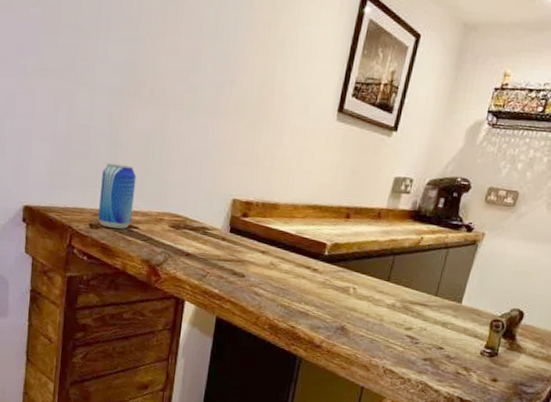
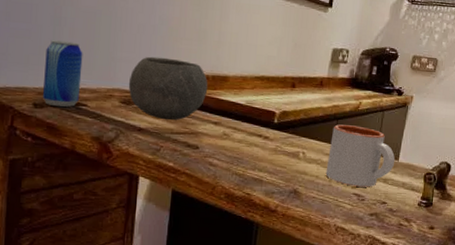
bowl: none [178,180,258,247] -> present [128,56,208,121]
mug: none [377,260,458,330] -> present [325,124,396,187]

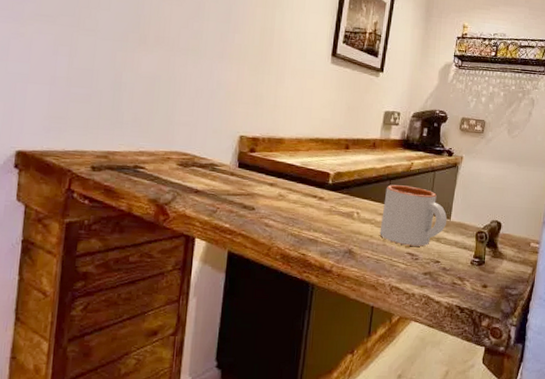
beer can: present [43,40,83,107] -> none [101,104,142,170]
bowl: present [128,56,208,121] -> none [186,119,264,182]

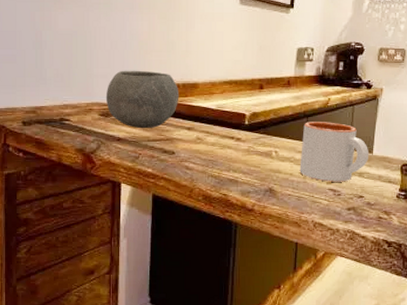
bowl: none [186,119,264,182] -> present [105,70,179,129]

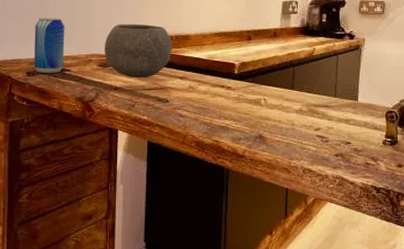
beer can: none [30,63,63,123] -> present [34,17,65,73]
mug: present [299,122,370,182] -> none [288,71,355,129]

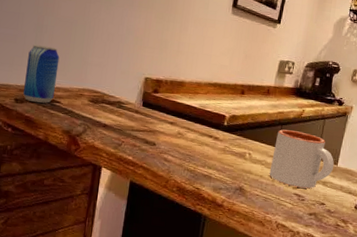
bowl: present [104,23,173,78] -> none [97,61,167,119]
mug: none [288,71,355,129] -> present [269,129,335,189]

